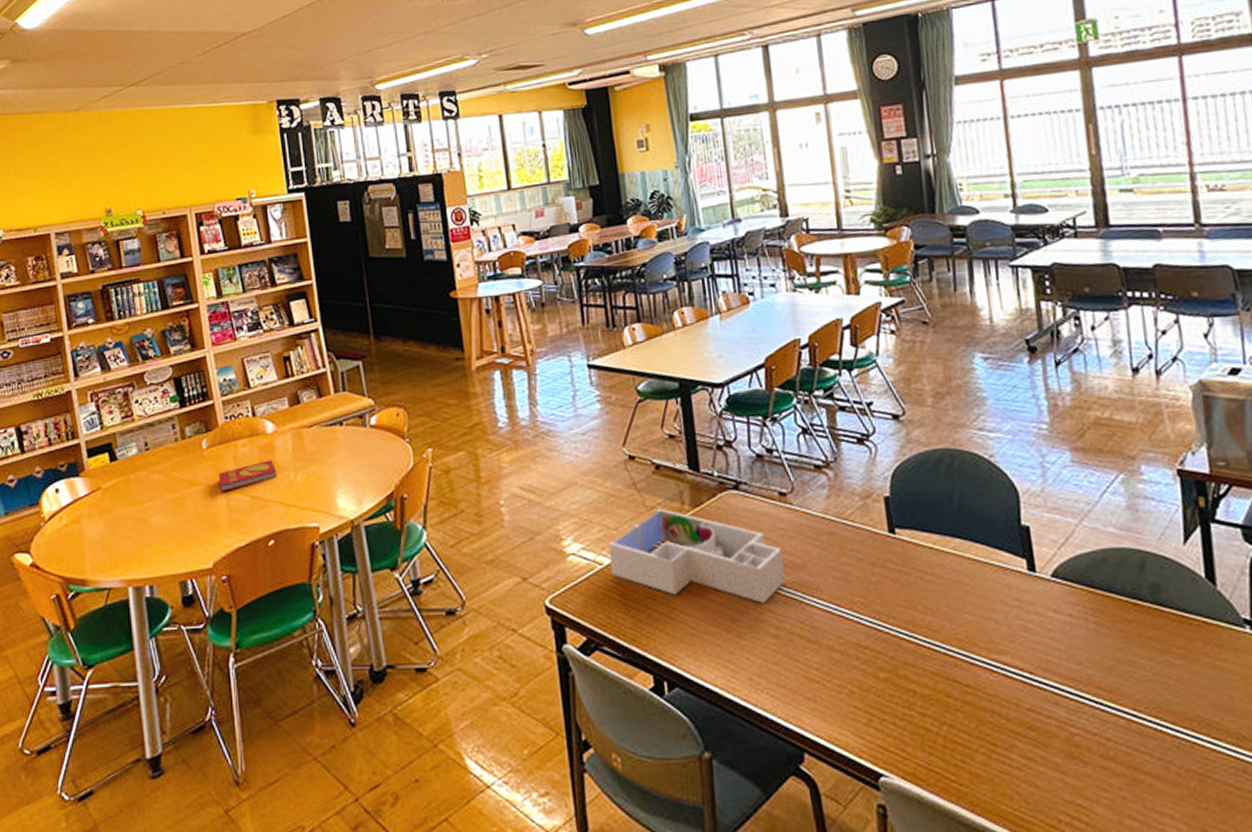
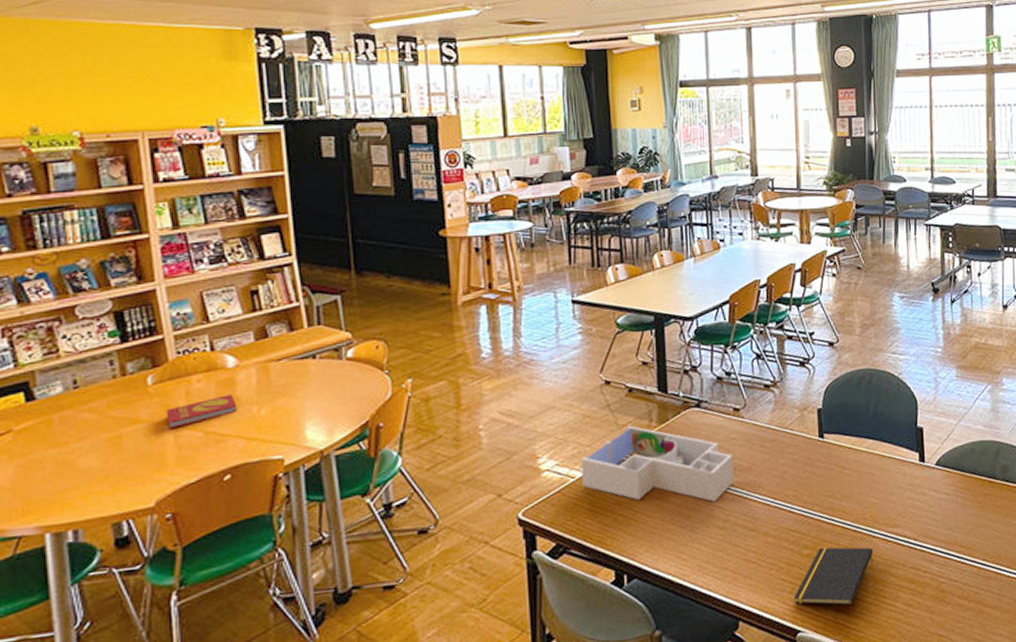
notepad: none [871,672,974,750] -> present [793,547,874,606]

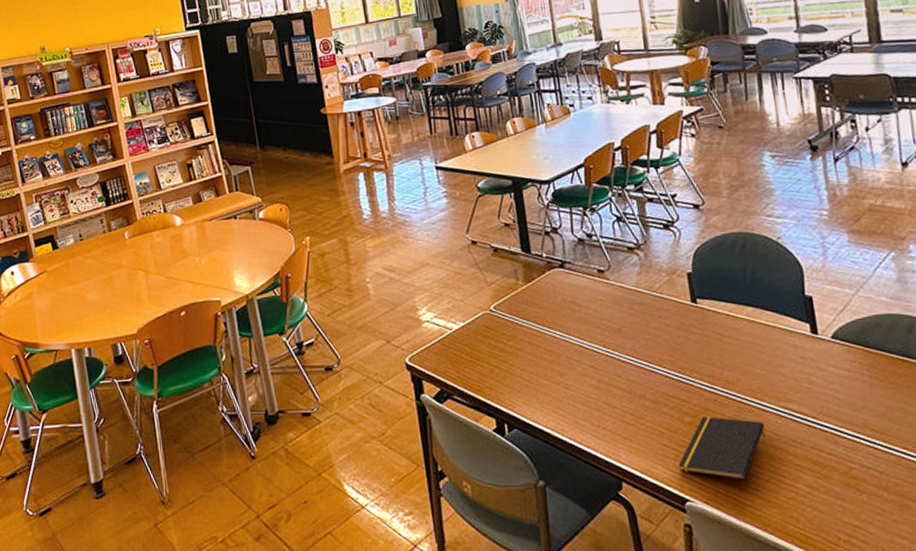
book: present [166,394,238,429] -> none [139,247,186,273]
desk organizer: present [581,425,734,502] -> none [456,283,605,361]

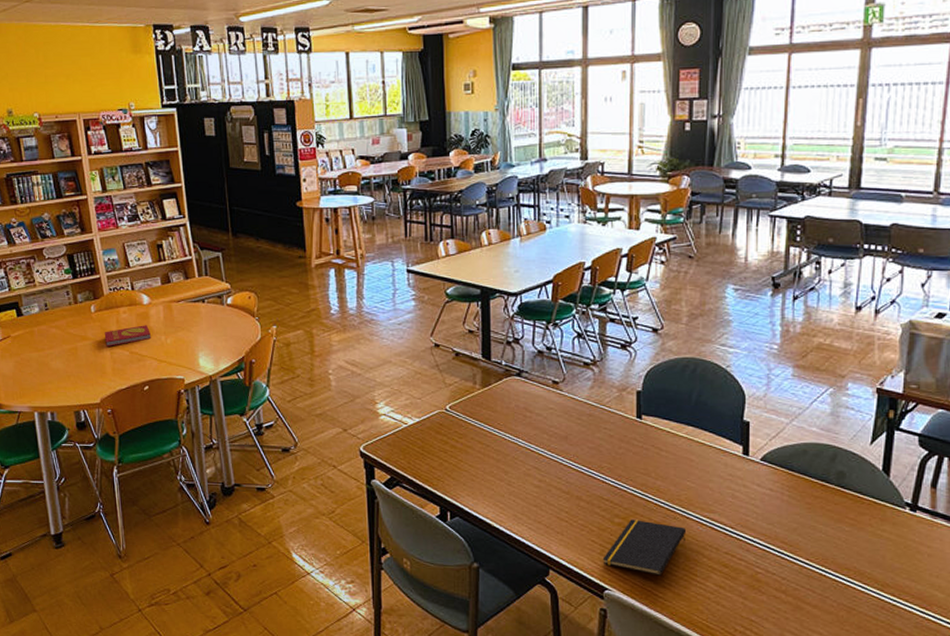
book: none [139,247,186,273] -> present [104,325,152,346]

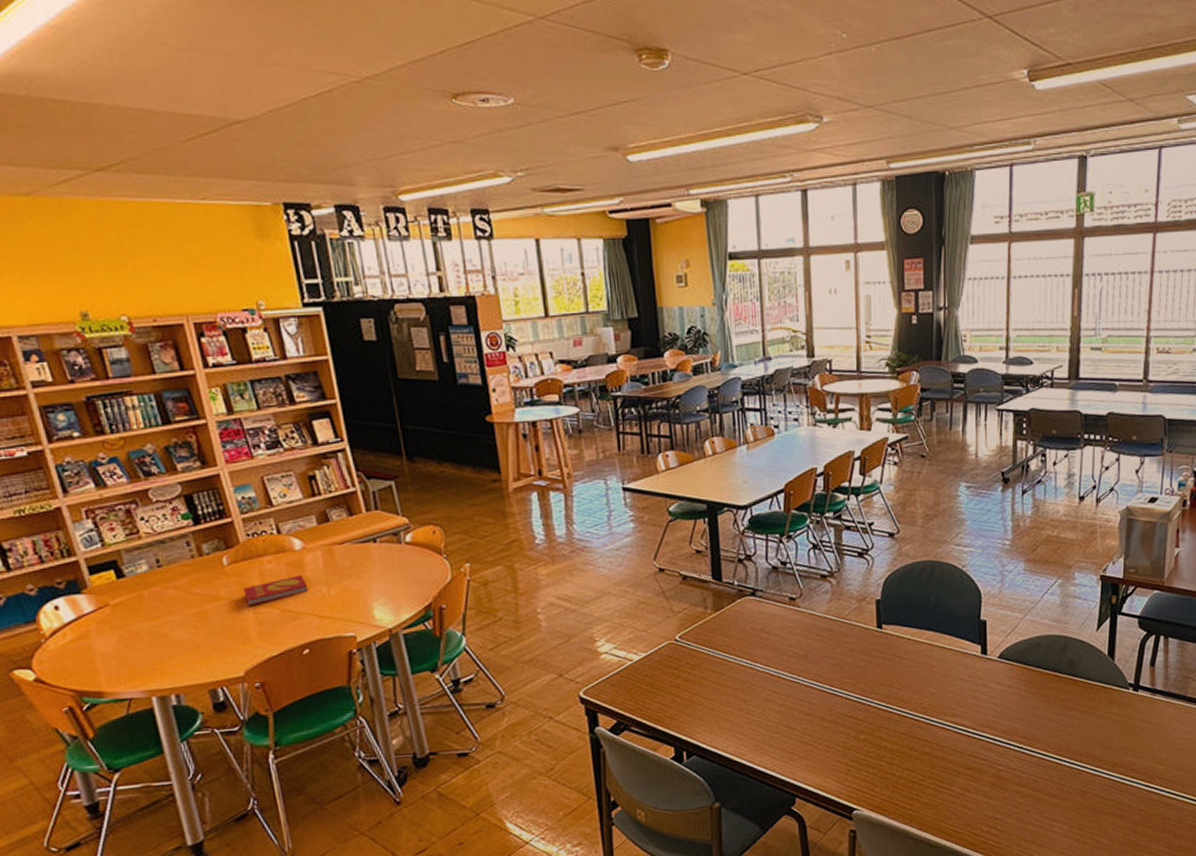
notepad: present [602,519,687,576] -> none [849,733,931,788]

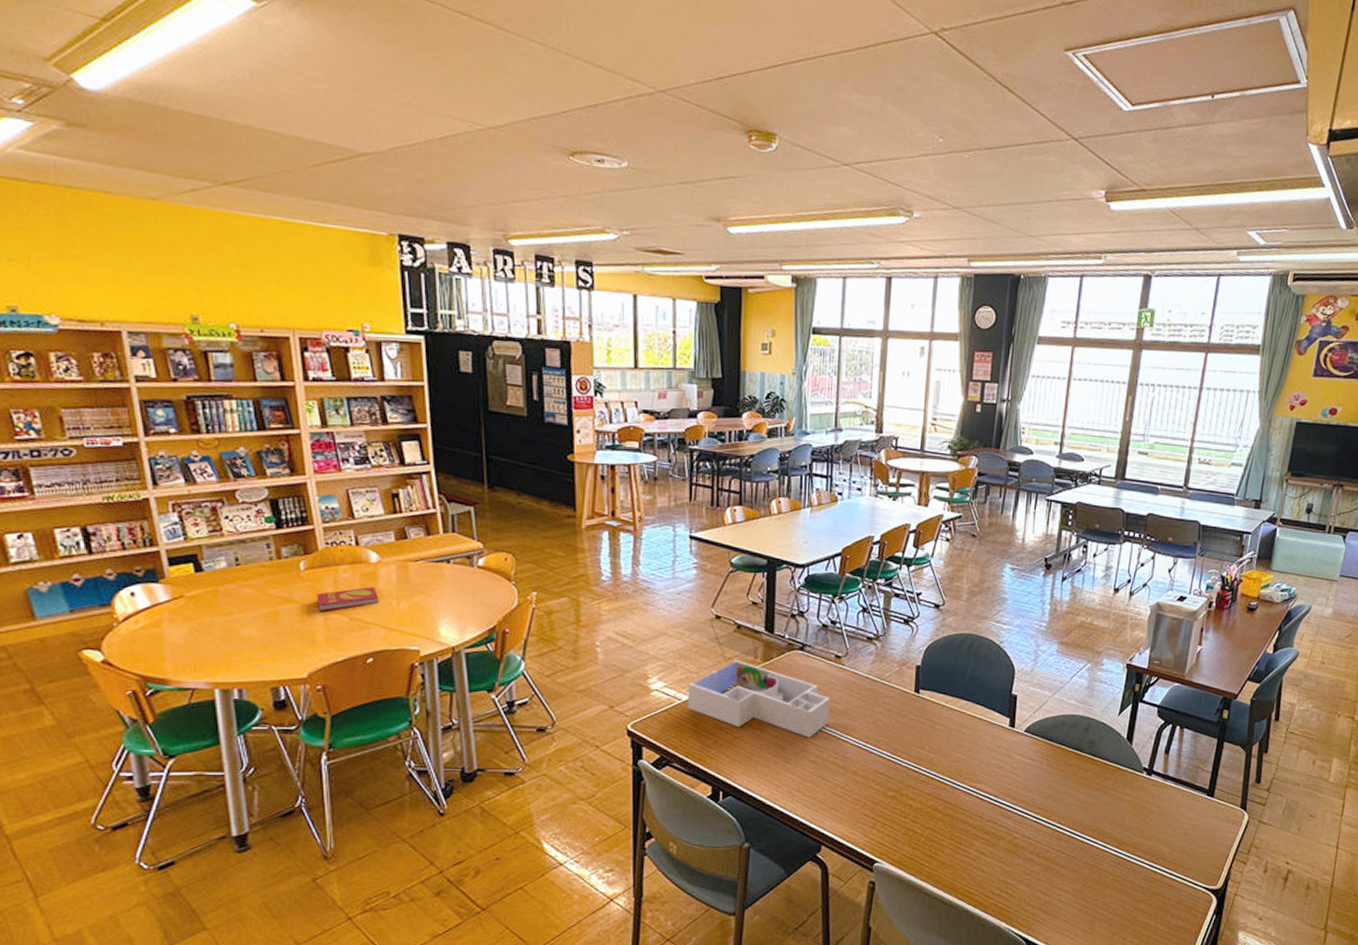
desk organizer: none [638,612,790,687] -> present [687,659,831,738]

